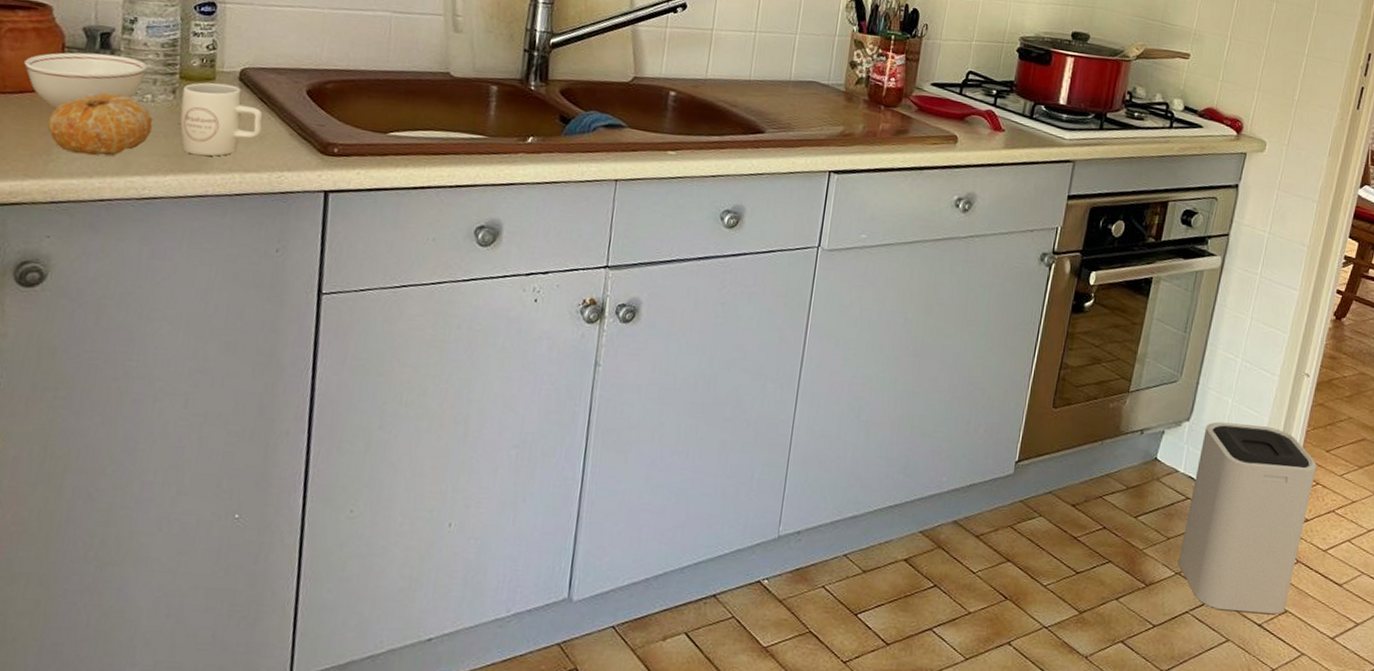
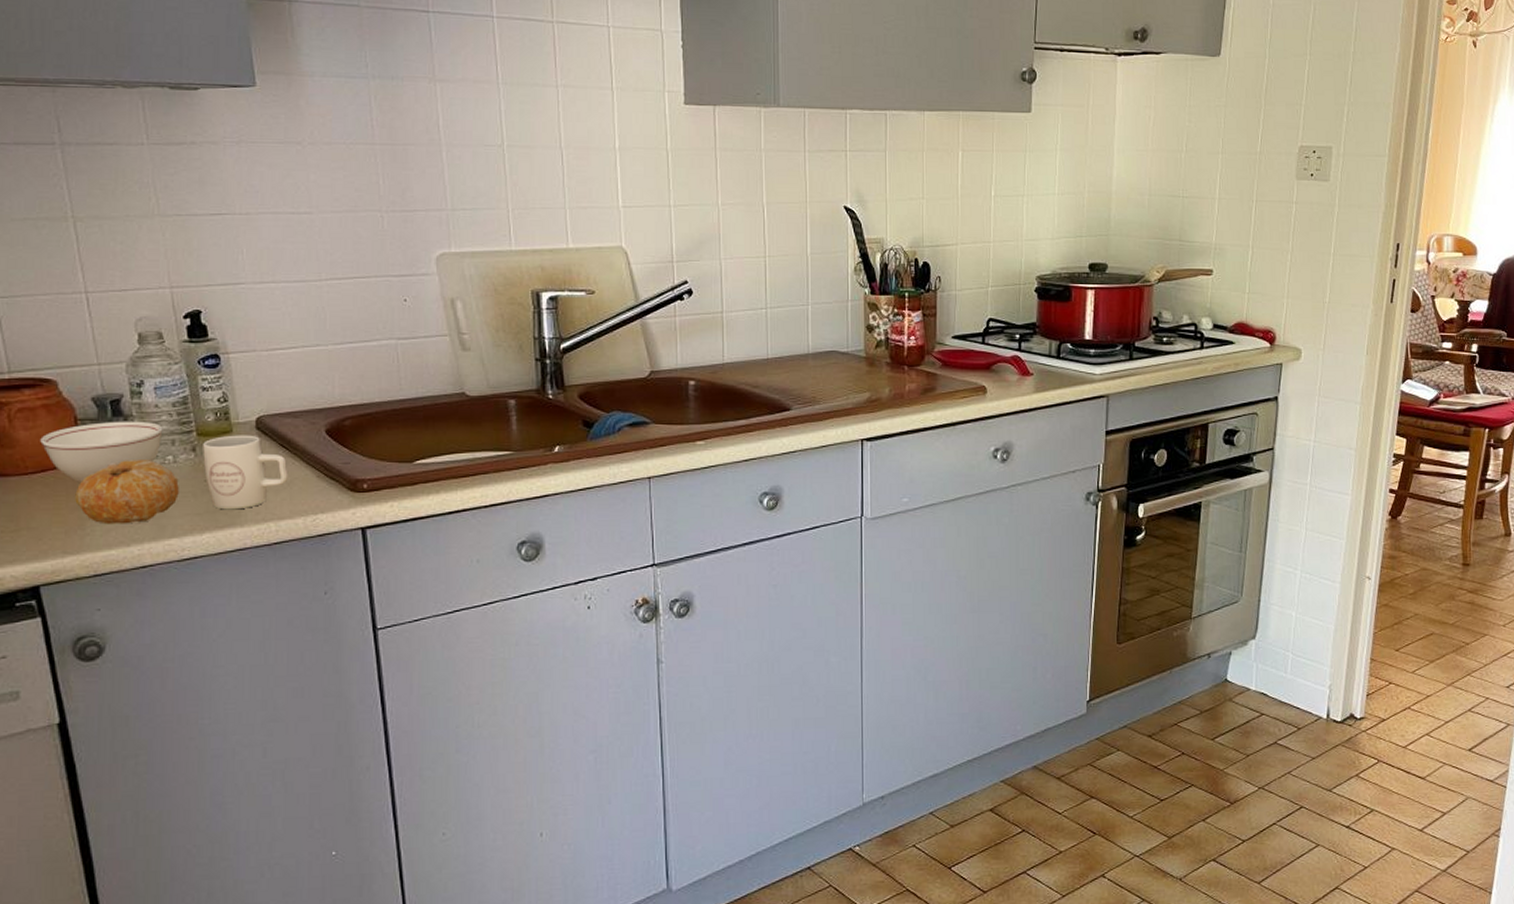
trash can: present [1177,422,1317,615] -> none [1260,633,1388,818]

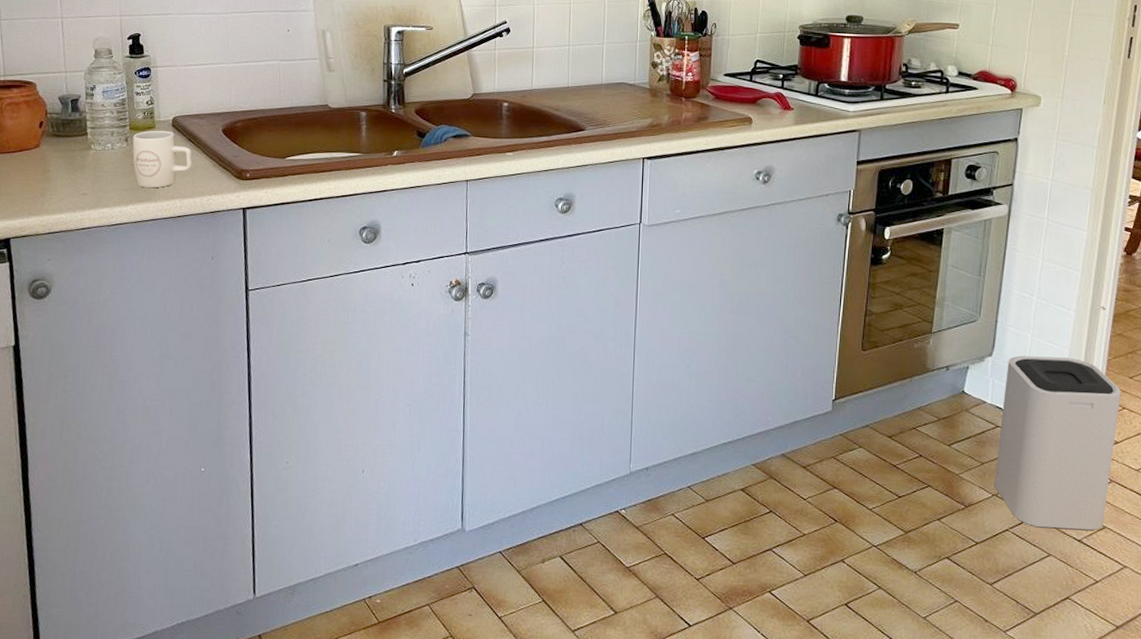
bowl: present [40,421,163,484] -> none [20,115,106,162]
fruit: present [75,460,179,525] -> none [40,145,114,195]
trash can: none [1260,633,1388,818] -> present [993,355,1121,531]

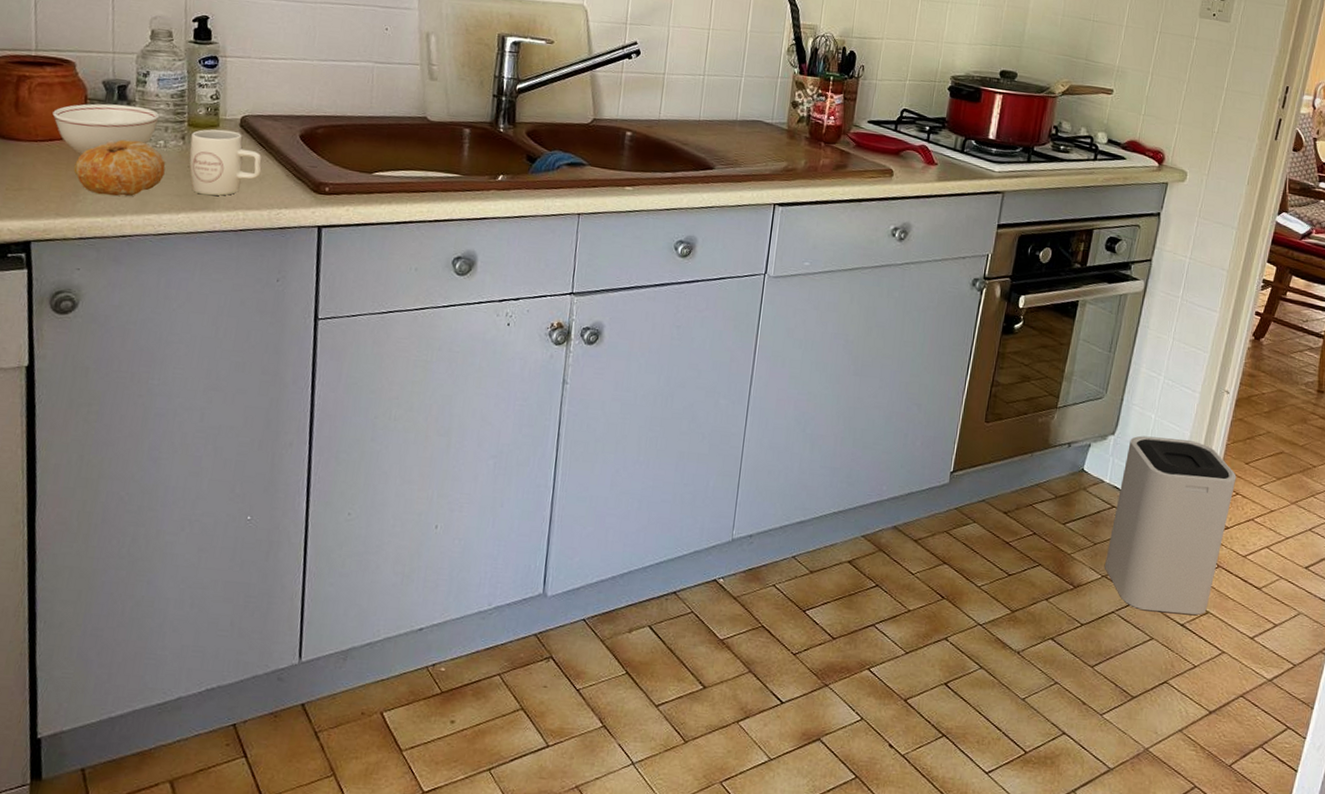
bowl: none [20,115,106,162] -> present [52,103,160,156]
fruit: none [40,145,114,195] -> present [74,139,166,196]

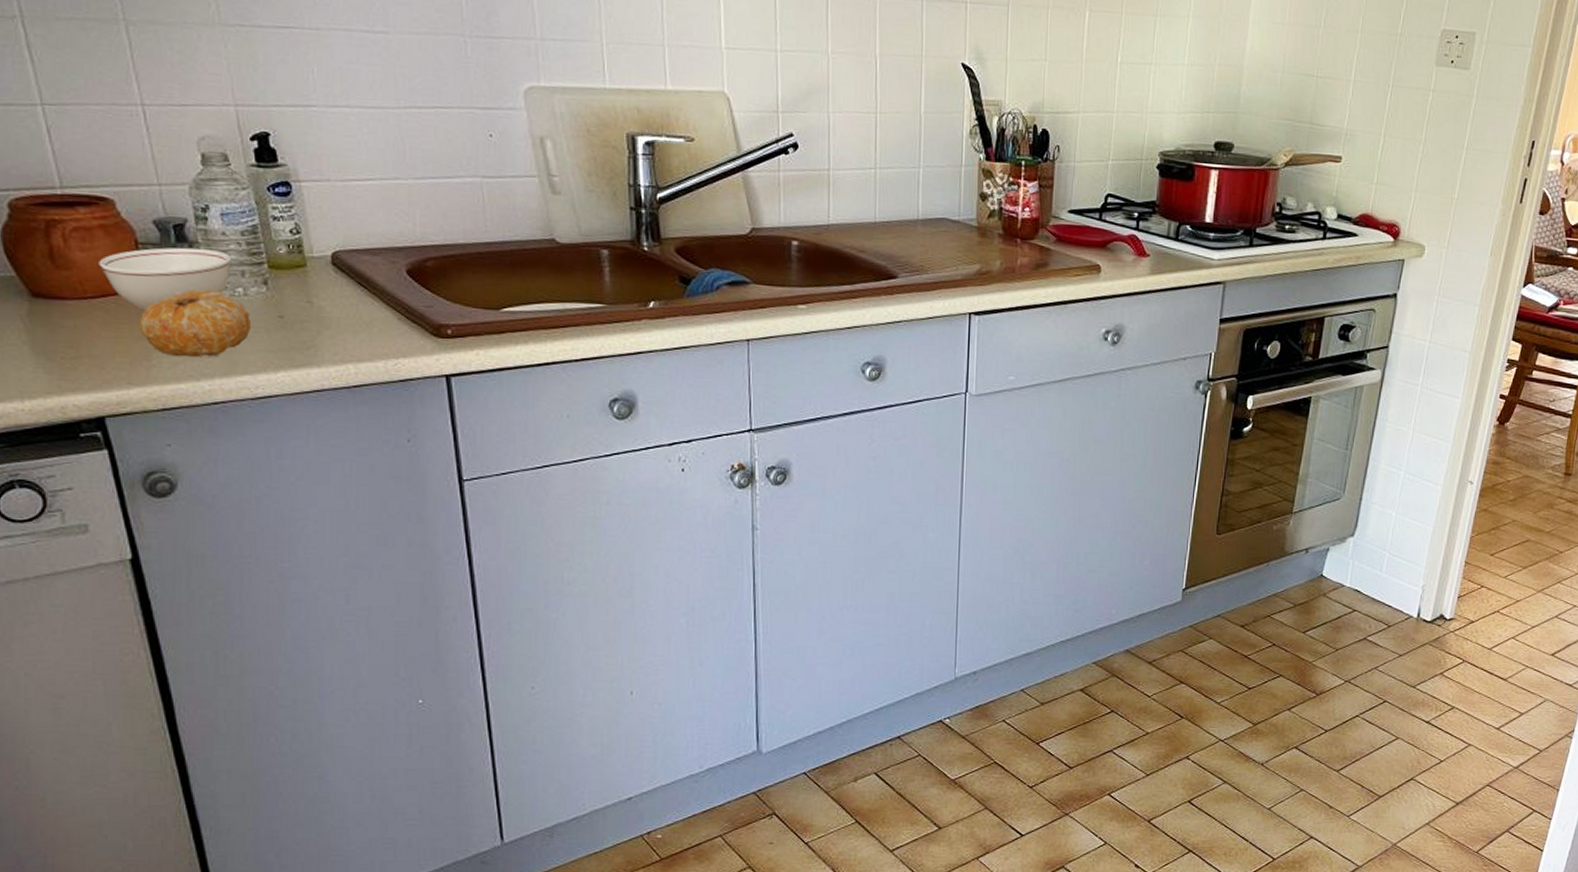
mug: present [189,129,262,196] -> none [275,269,367,349]
trash can: present [1104,435,1237,616] -> none [1347,535,1481,712]

